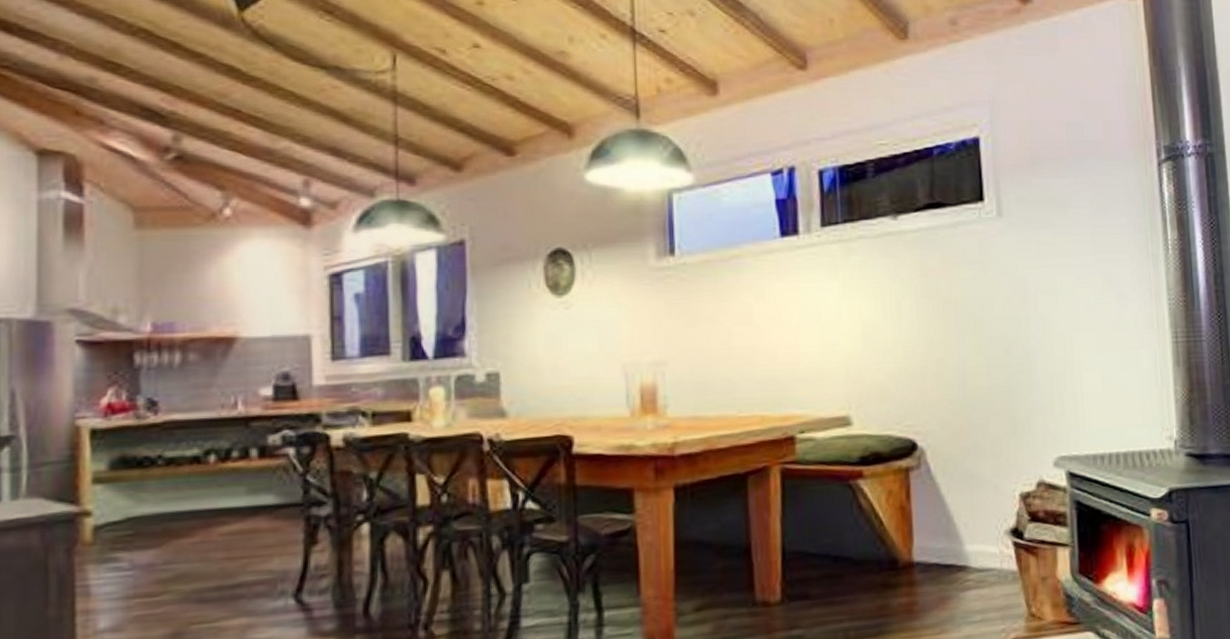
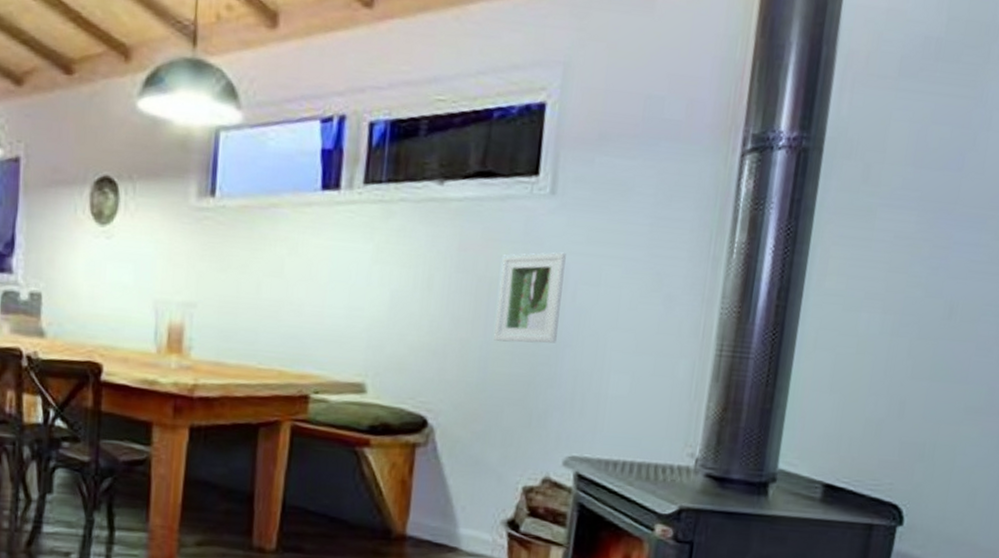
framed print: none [962,267,1027,357] -> present [494,252,566,344]

